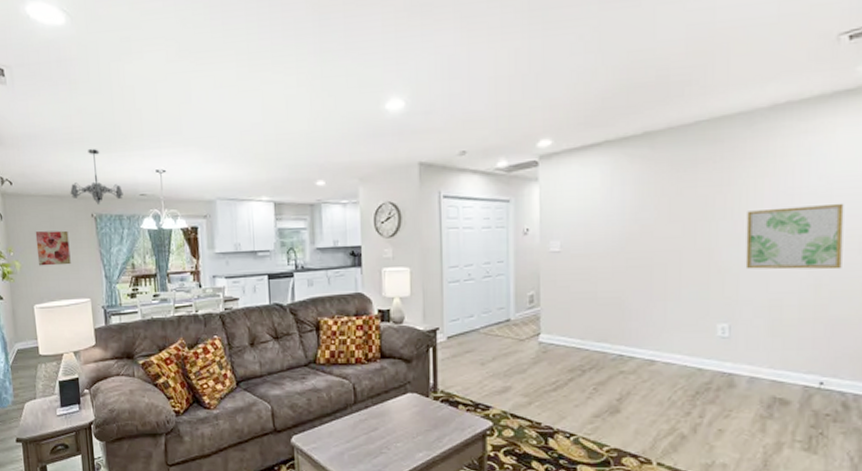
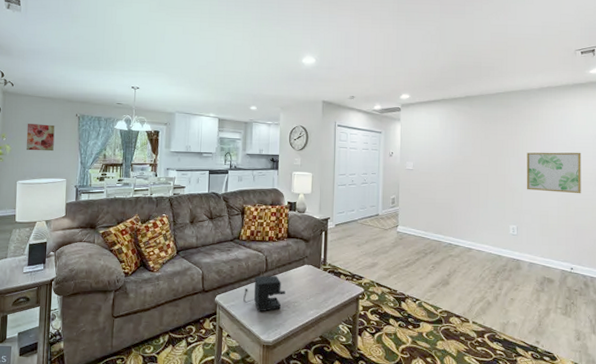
chandelier: present [70,148,123,204] -> none [61,65,104,107]
coffee maker: none [328,409,383,456] -> present [243,276,285,312]

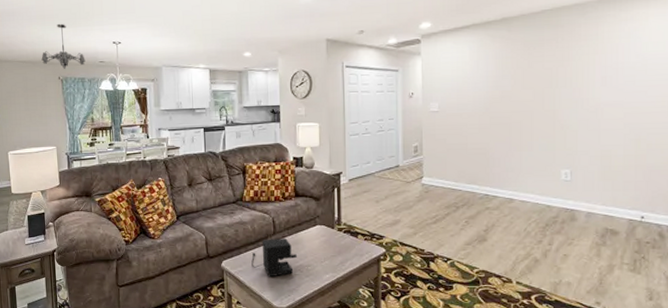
wall art: present [26,124,55,152] -> none [11,90,40,120]
chandelier: none [61,65,104,107] -> present [41,23,86,69]
wall art: present [526,152,582,194] -> none [582,75,656,128]

